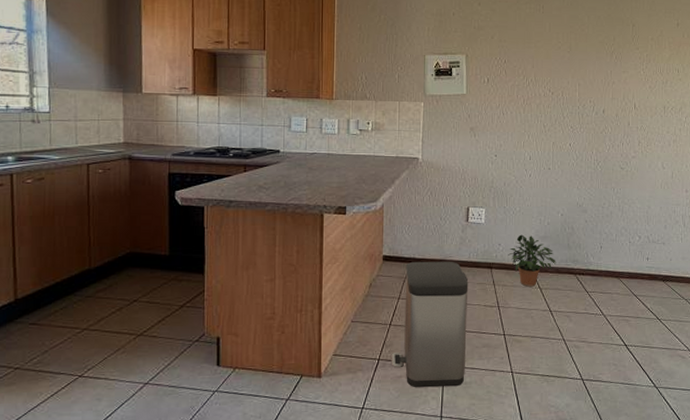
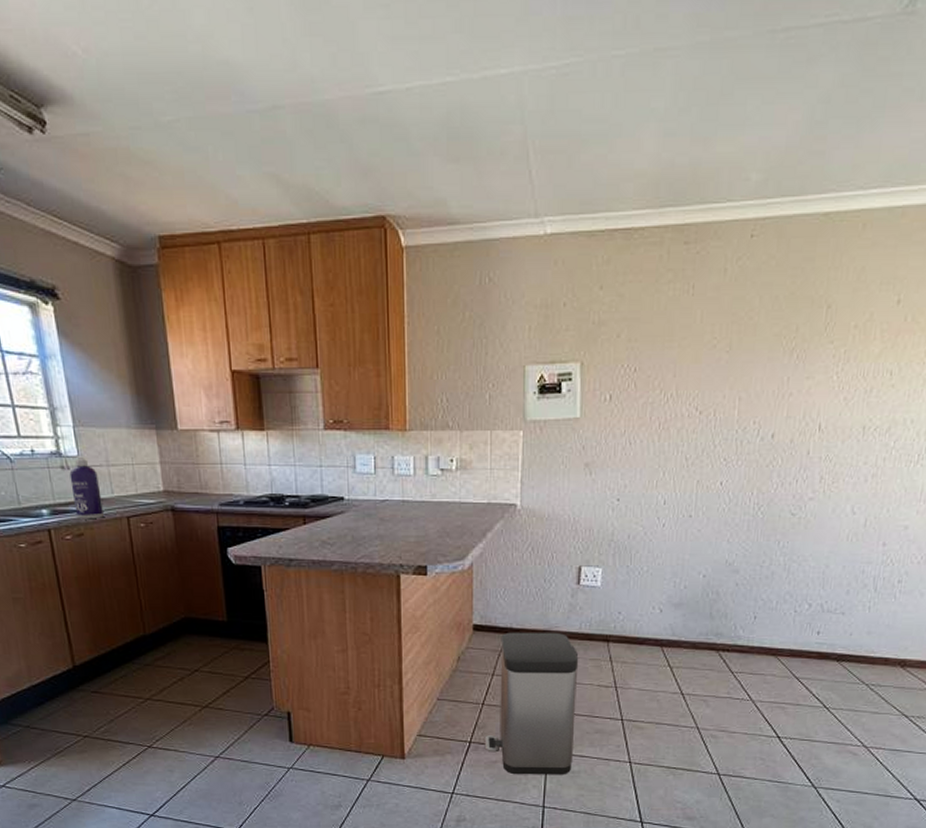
spray bottle: none [38,112,66,166] -> present [69,456,104,520]
potted plant: present [508,234,556,287] -> none [630,601,693,665]

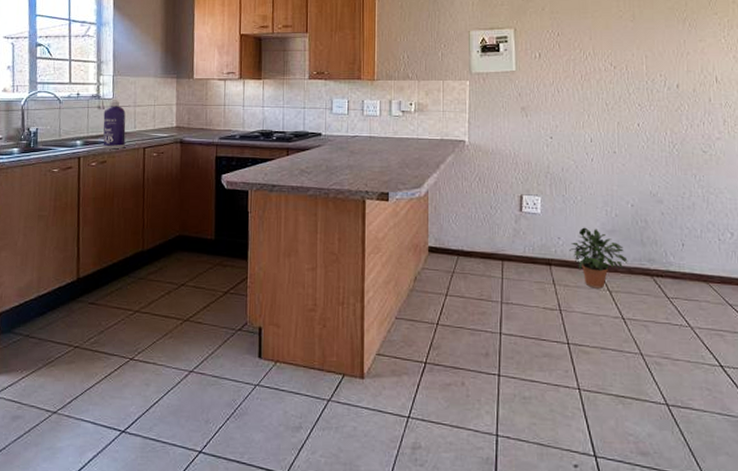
pedal bin: present [484,632,579,775] -> none [439,254,525,401]
potted plant: none [630,601,693,665] -> present [569,227,628,289]

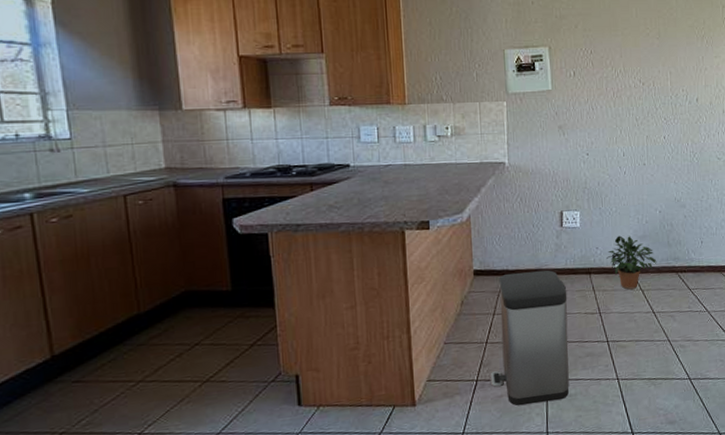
spray bottle: present [103,98,126,150] -> none [59,138,97,201]
pedal bin: none [439,254,525,401] -> present [489,270,569,406]

